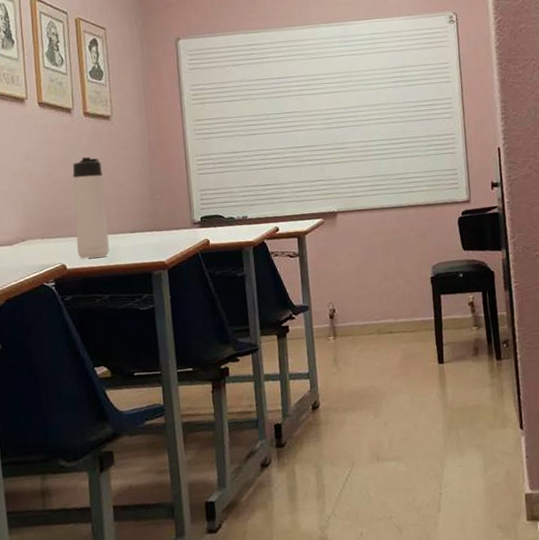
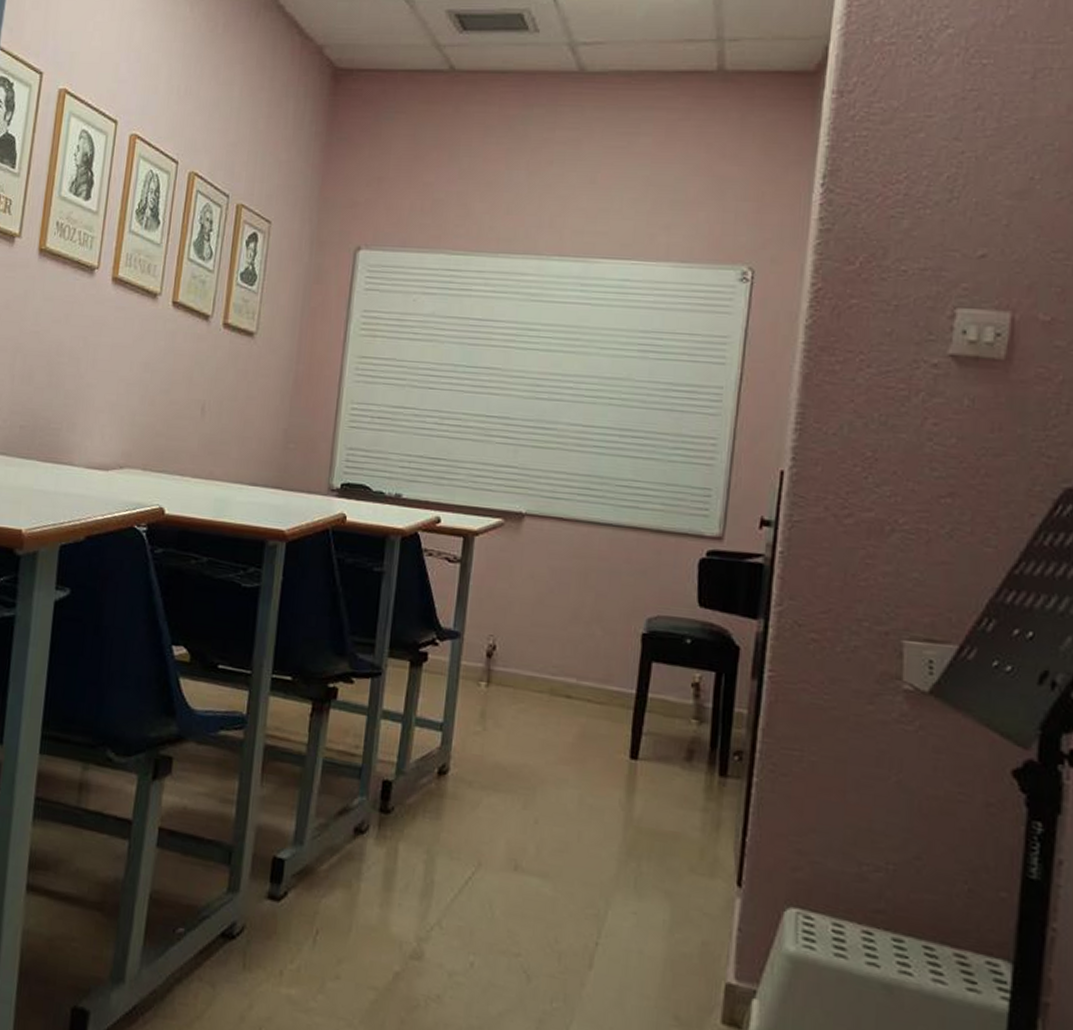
thermos bottle: present [72,157,110,259] -> none [181,379,232,508]

